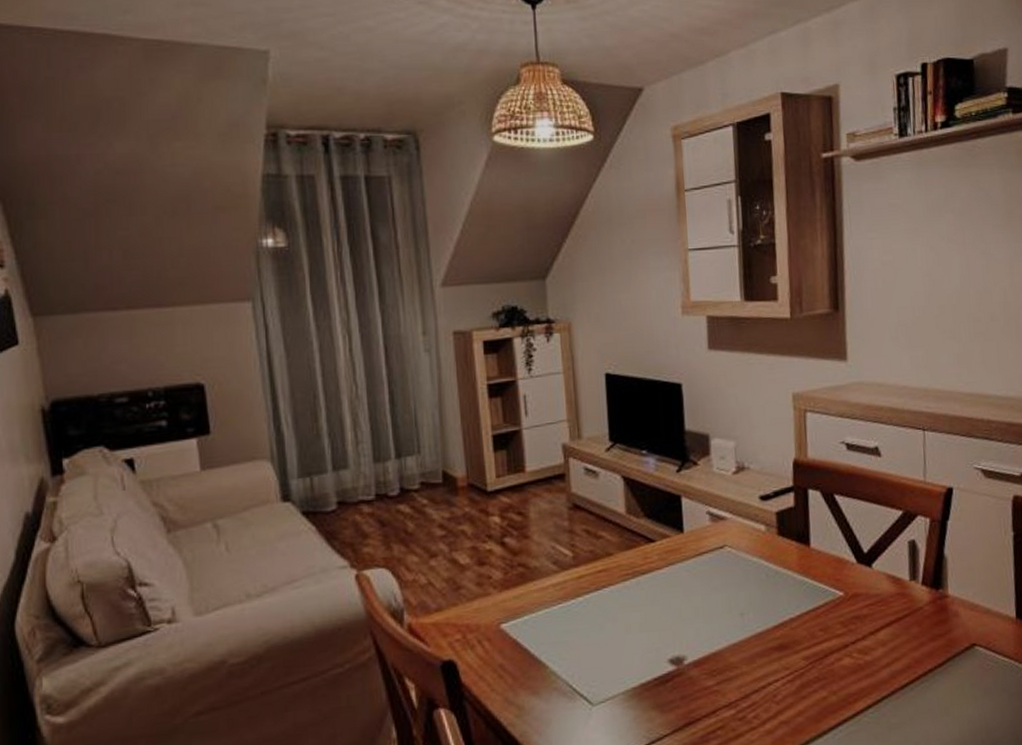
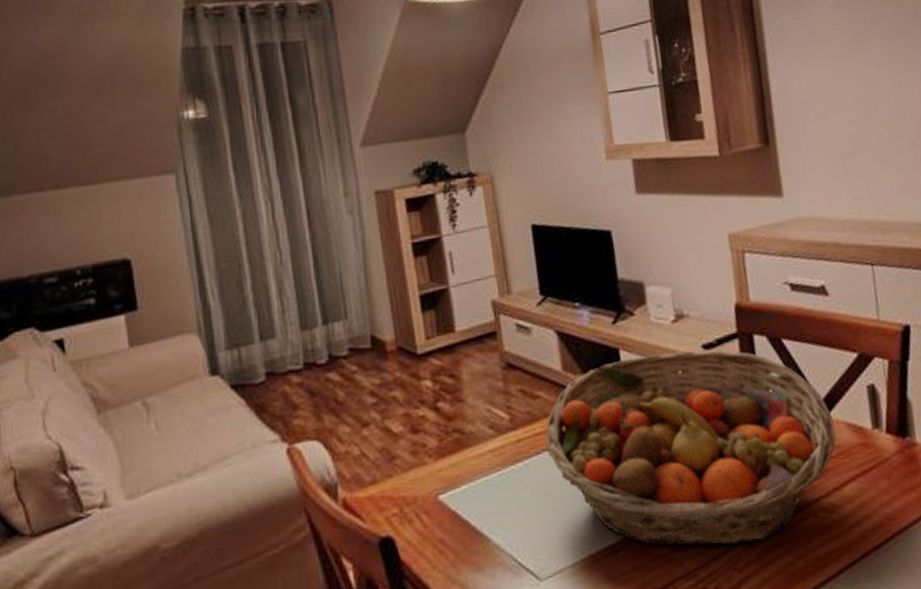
fruit basket: none [606,500,876,680] -> present [545,350,837,546]

